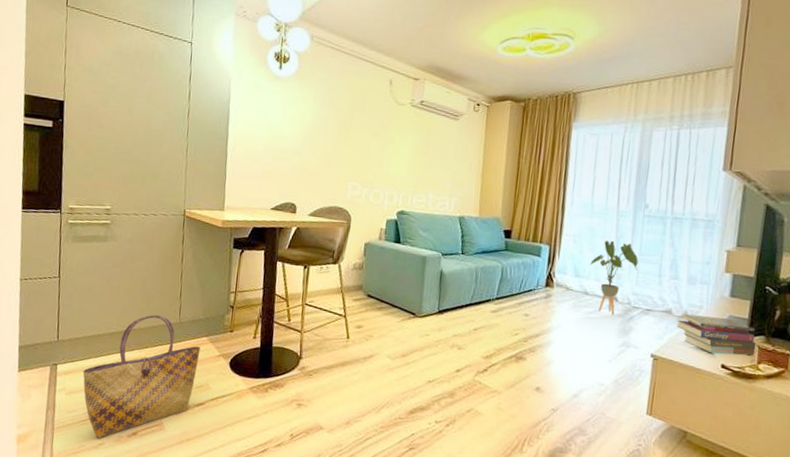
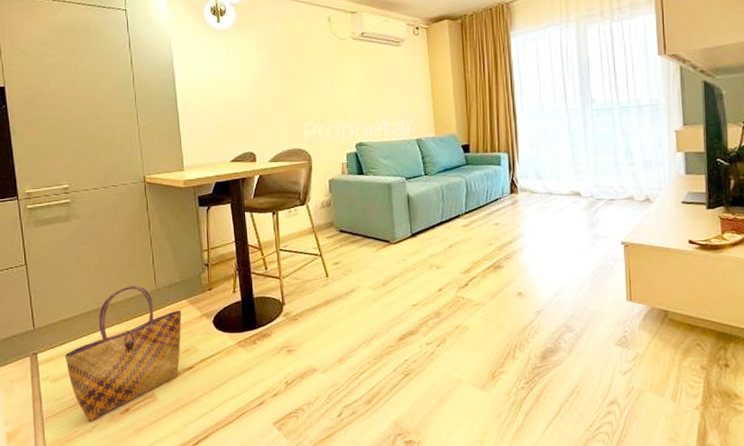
house plant: present [590,240,639,316] -> none [549,138,594,211]
books: present [677,314,757,356] -> none [641,194,718,232]

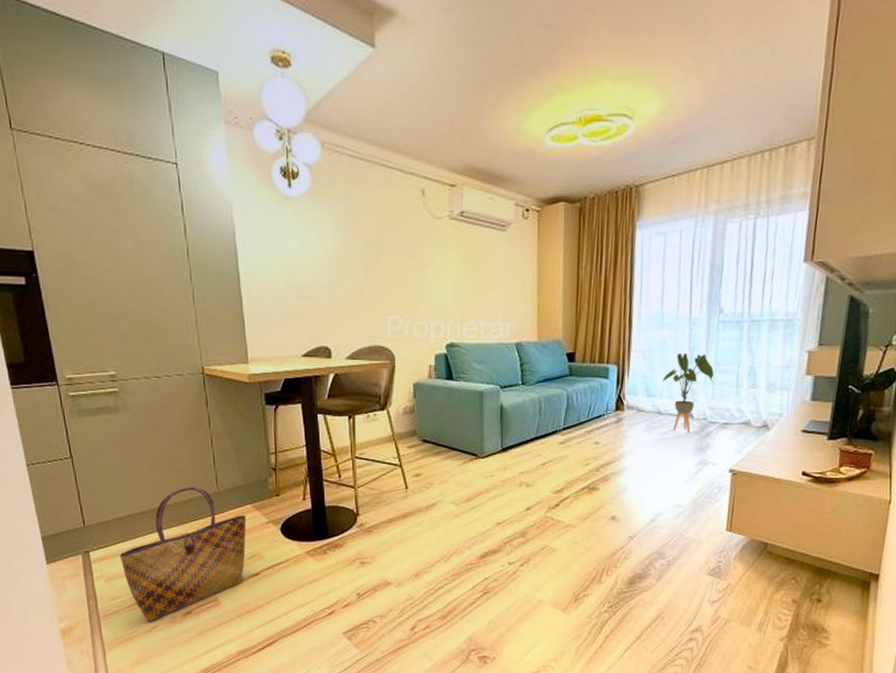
house plant: none [549,138,594,211] -> present [662,353,714,433]

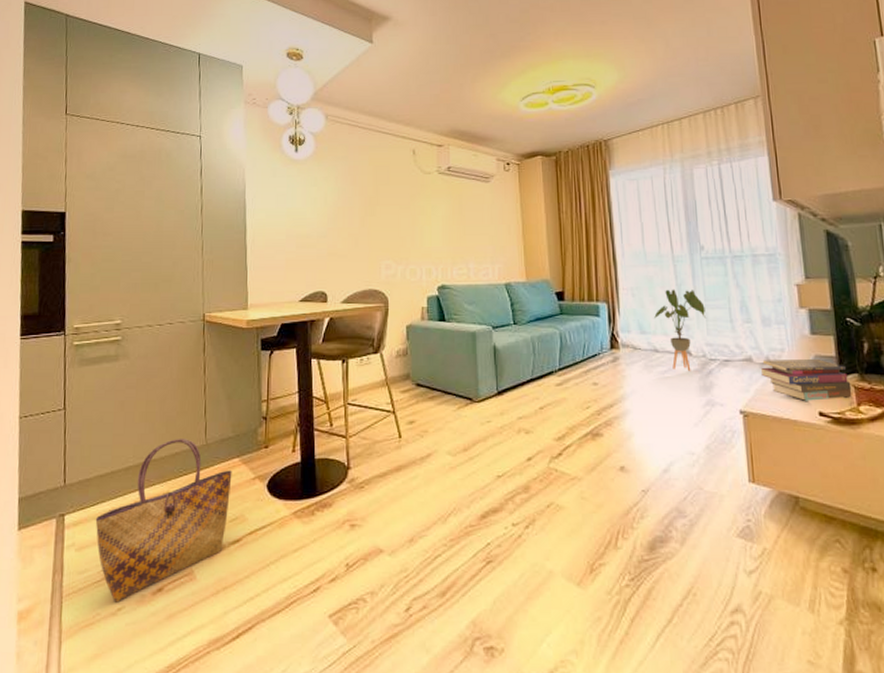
books: none [756,423,838,462] -> present [761,358,852,401]

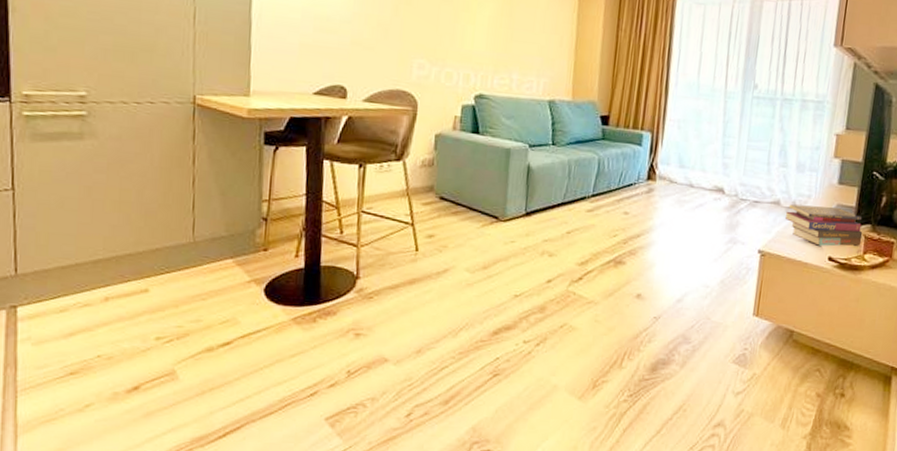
tote bag: present [95,439,232,603] -> none [56,233,224,399]
house plant: present [654,289,706,372] -> none [696,125,747,209]

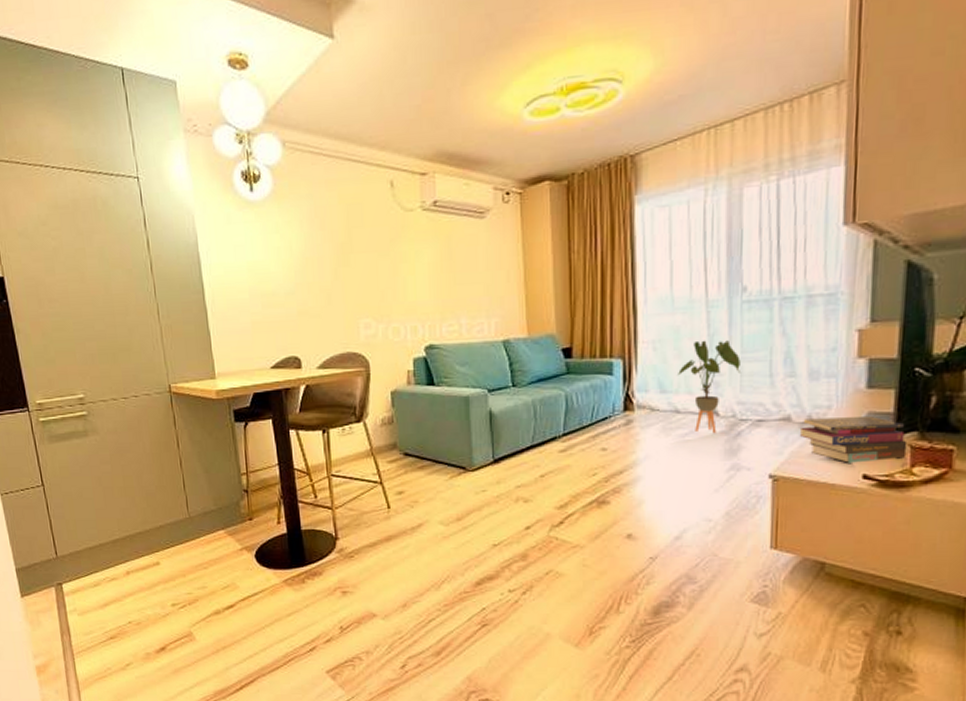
house plant: none [696,125,747,209] -> present [678,340,741,434]

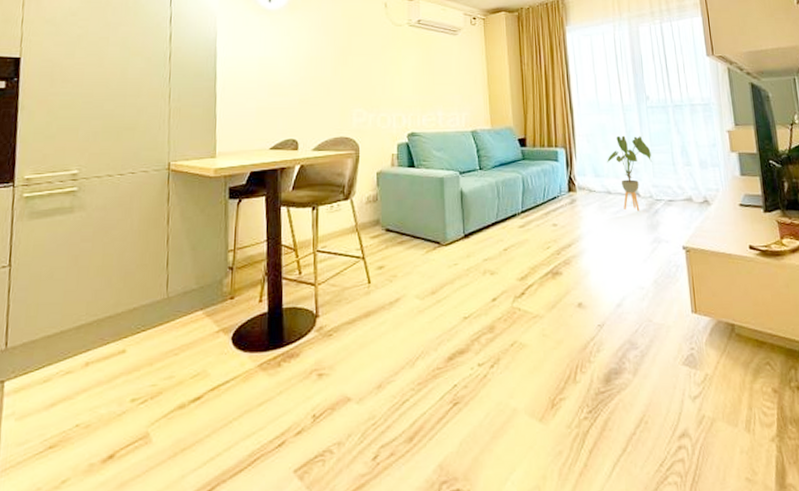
books: present [800,415,908,463] -> none [700,197,776,236]

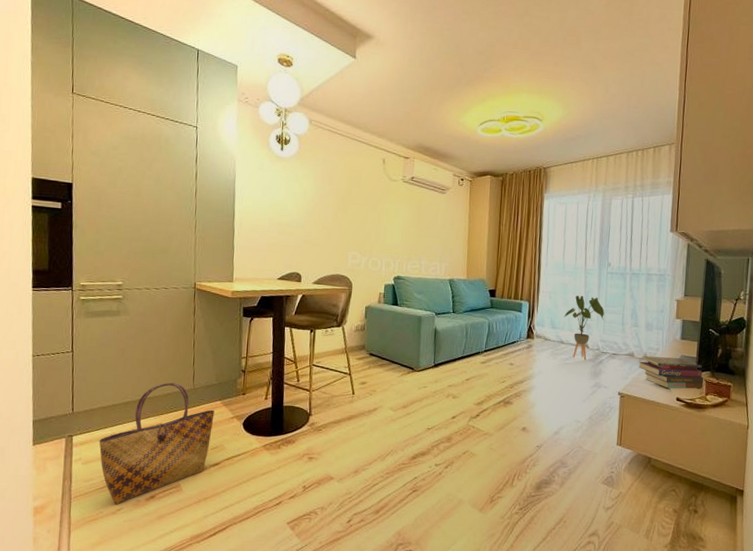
tote bag: none [40,293,195,475] -> present [99,382,215,505]
books: none [700,197,776,236] -> present [639,356,704,389]

